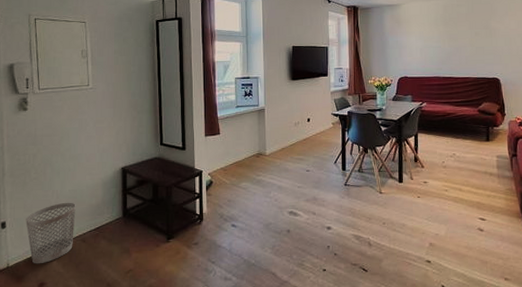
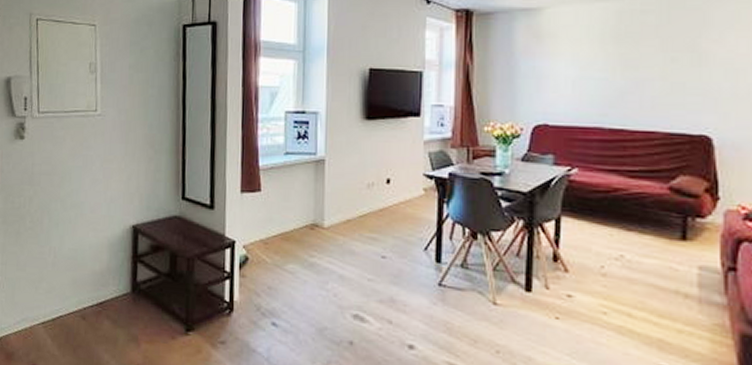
wastebasket: present [26,202,76,264] -> none [18,263,76,341]

